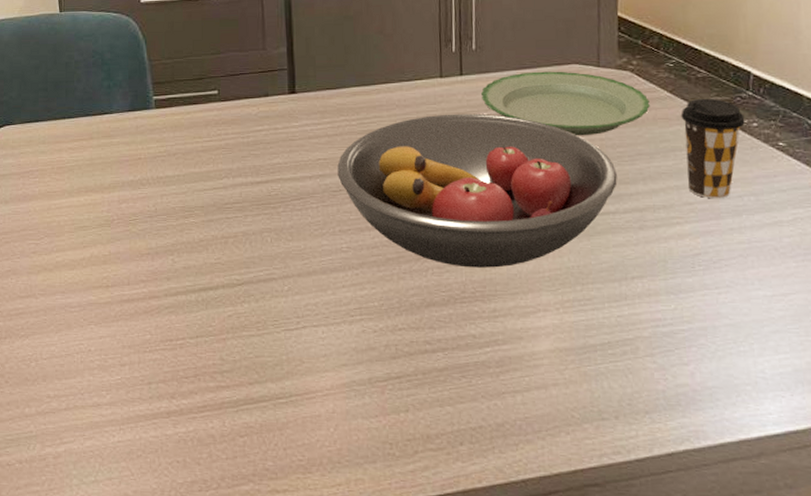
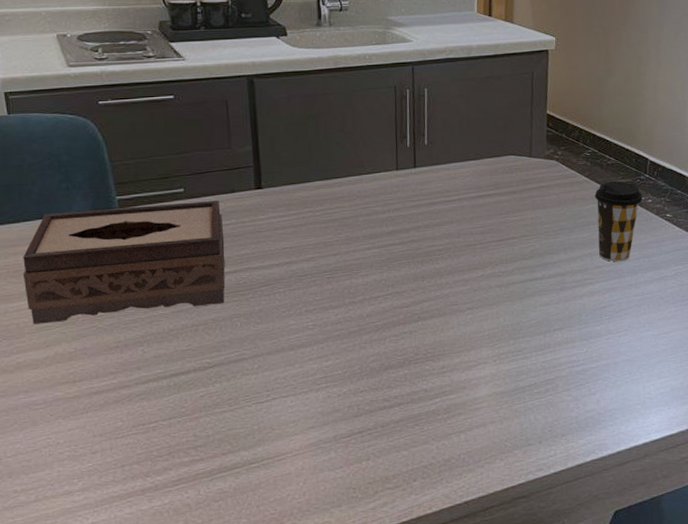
tissue box: none [65,105,257,223] -> present [22,201,225,324]
fruit bowl: present [337,113,618,268] -> none [303,200,544,334]
plate: present [480,71,650,136] -> none [431,161,571,217]

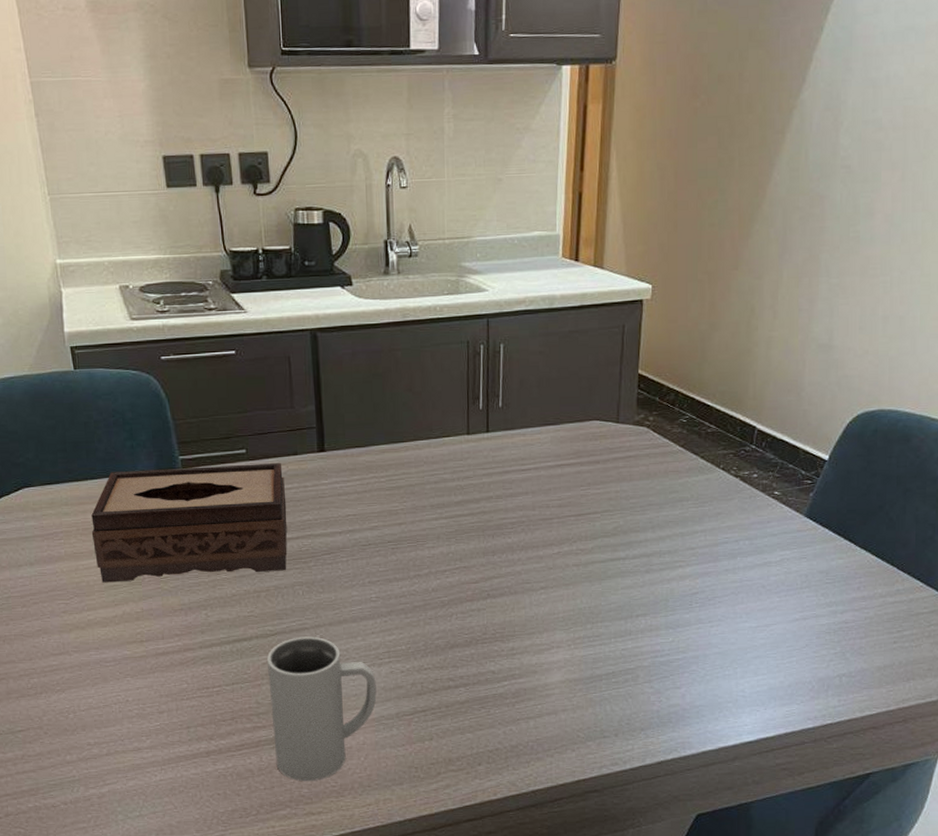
mug: none [205,366,315,512] -> present [267,636,377,782]
coffee cup: present [594,180,643,262] -> none [690,451,746,544]

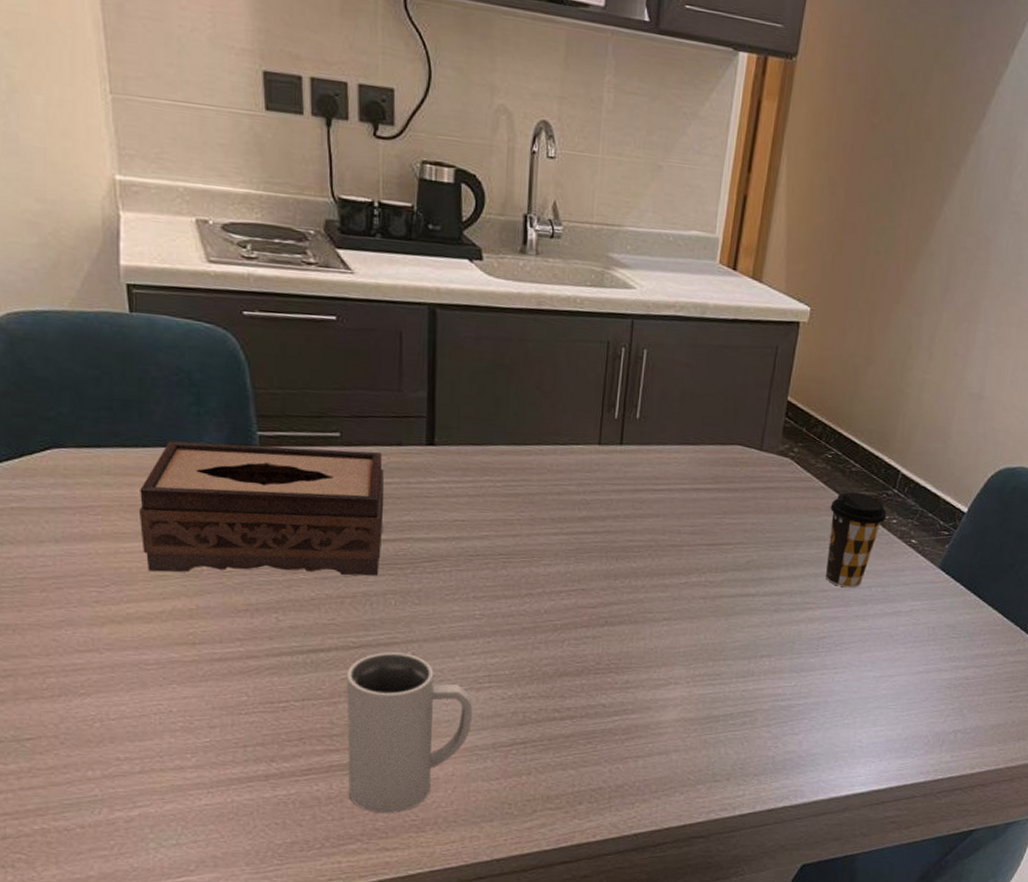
coffee cup: none [690,451,746,544] -> present [826,491,887,588]

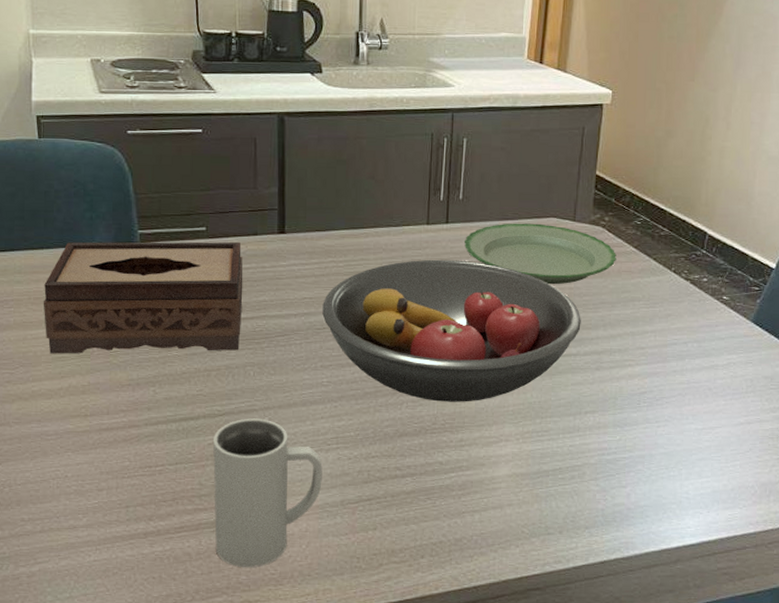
fruit bowl: none [476,484,763,642] -> present [322,259,581,402]
plate: none [639,448,804,519] -> present [463,223,616,285]
coffee cup: present [826,491,887,588] -> none [642,254,697,345]

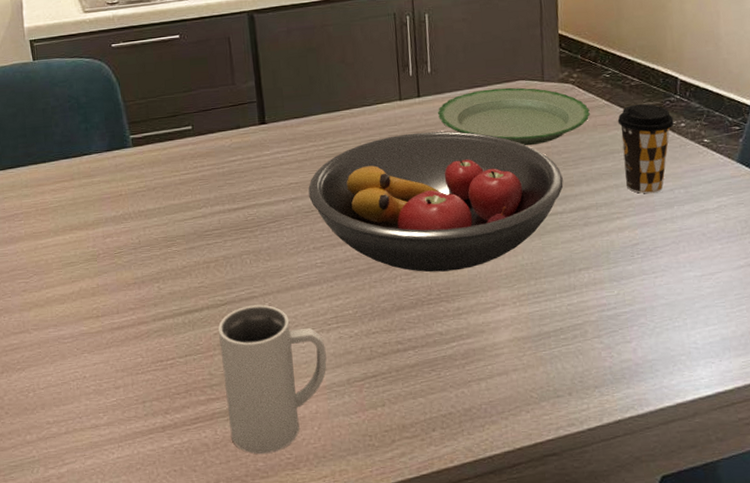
tissue box: present [43,242,243,354] -> none [49,137,234,261]
coffee cup: none [642,254,697,345] -> present [617,103,674,194]

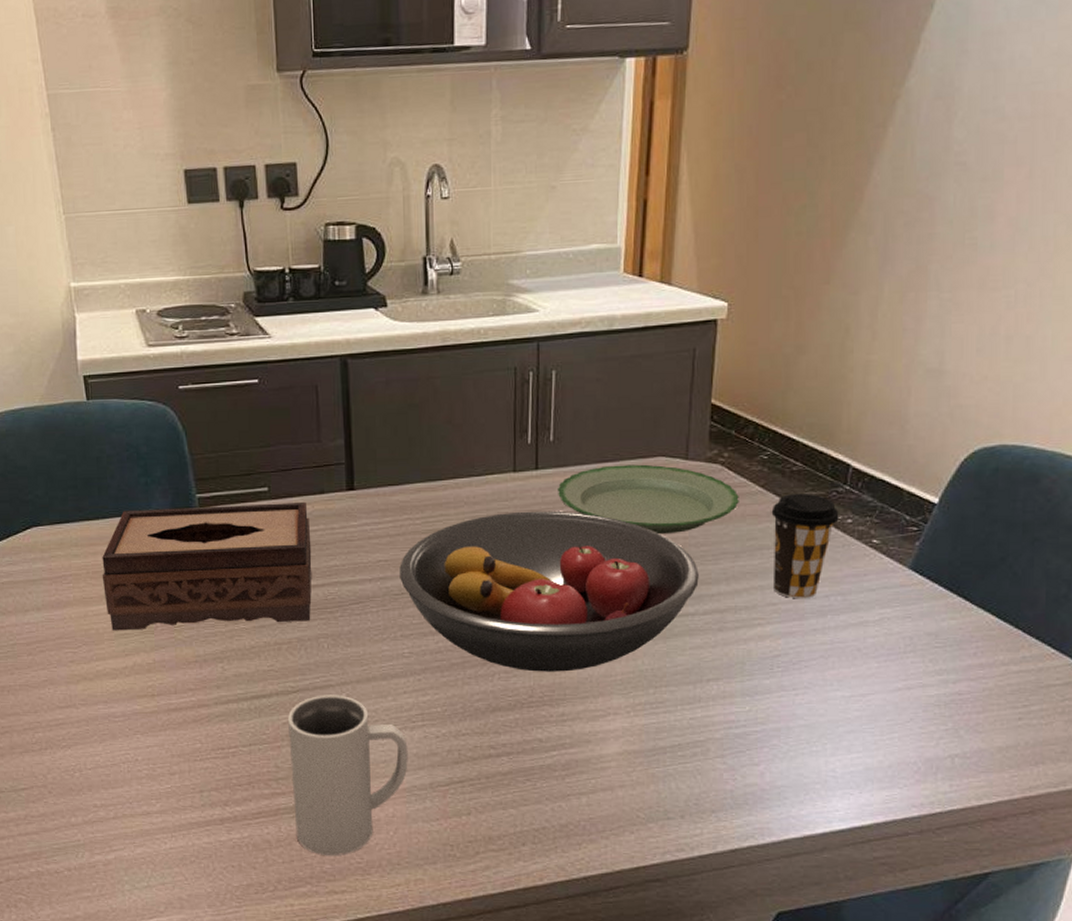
tissue box: none [49,137,234,261] -> present [102,502,312,631]

